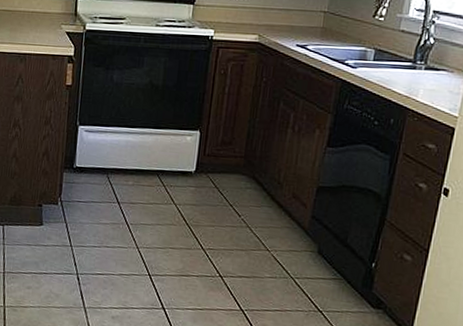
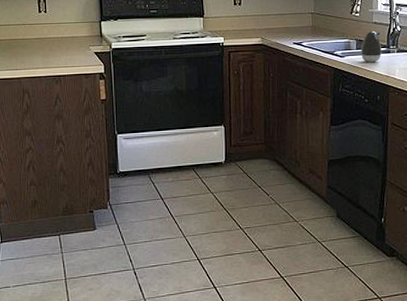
pump dispenser: none [377,40,408,78] -> present [360,30,382,62]

